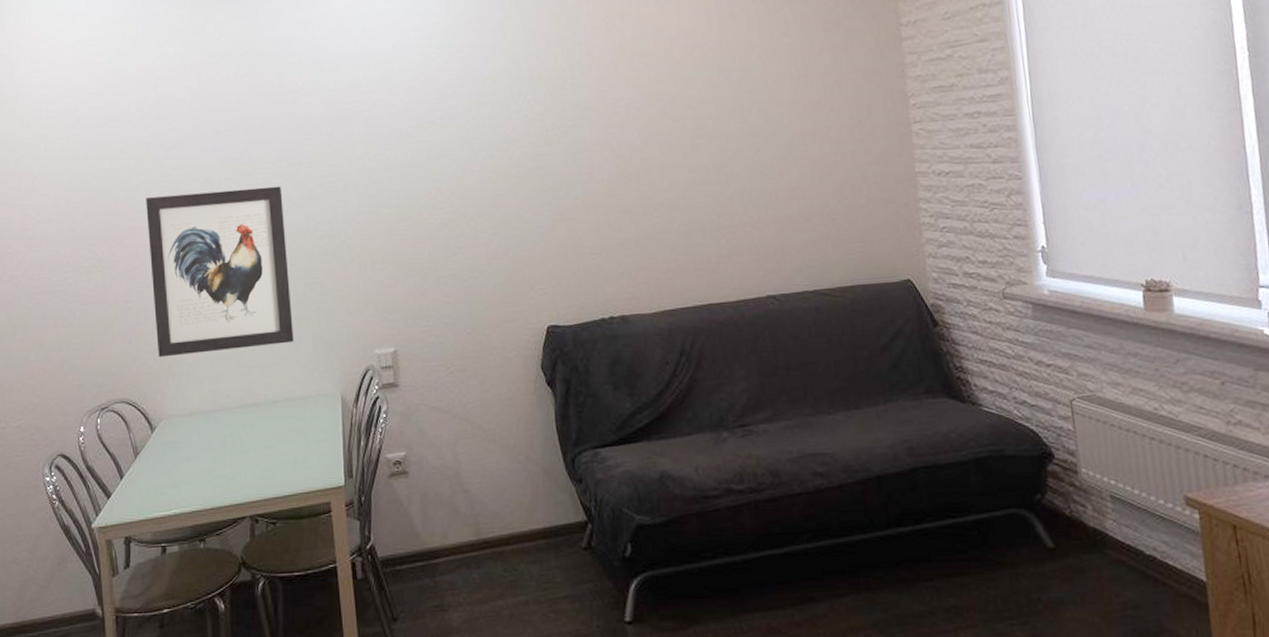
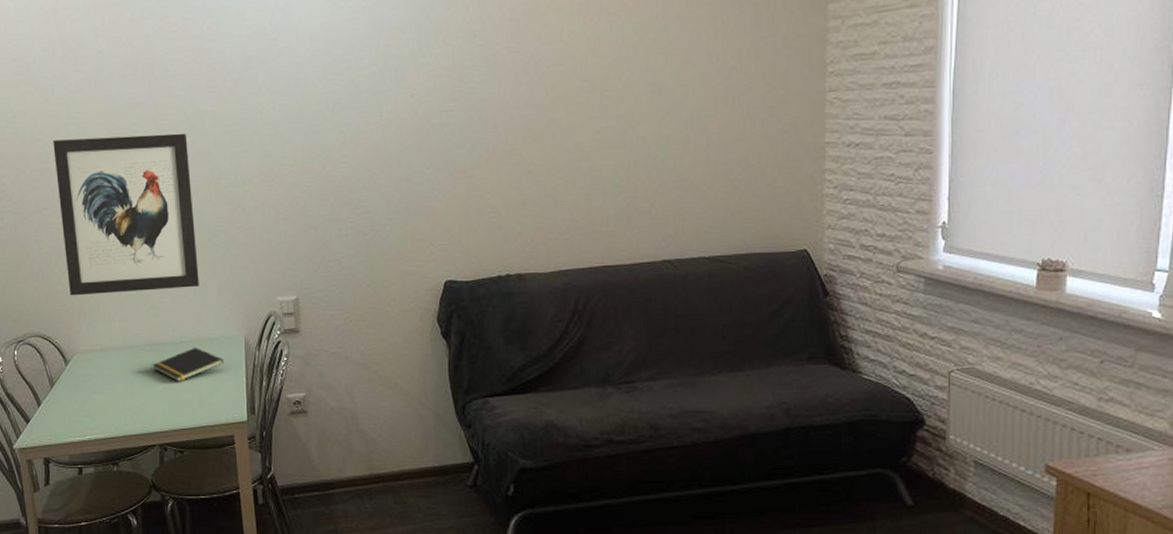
notepad: none [243,406,319,446] -> present [152,347,224,382]

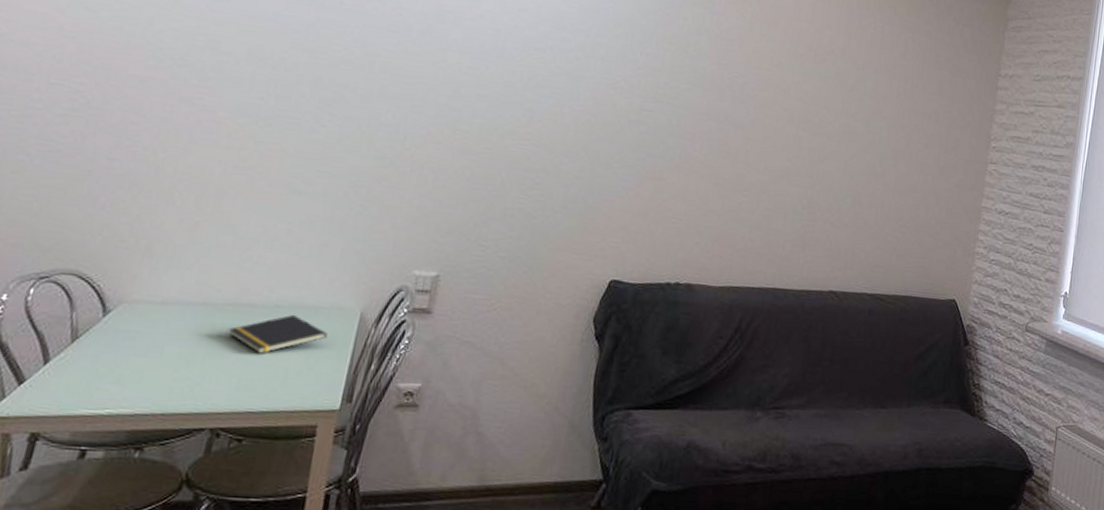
wall art: present [53,133,199,296] -> none [137,47,349,246]

